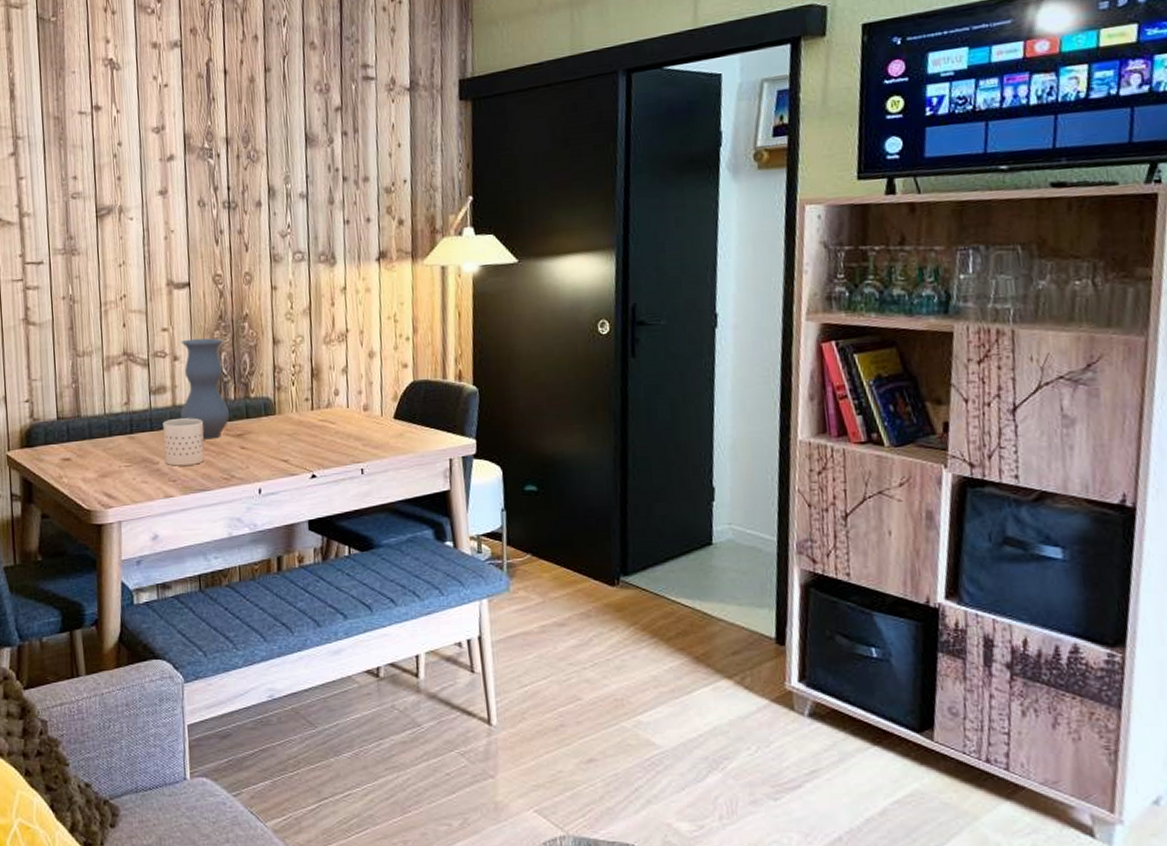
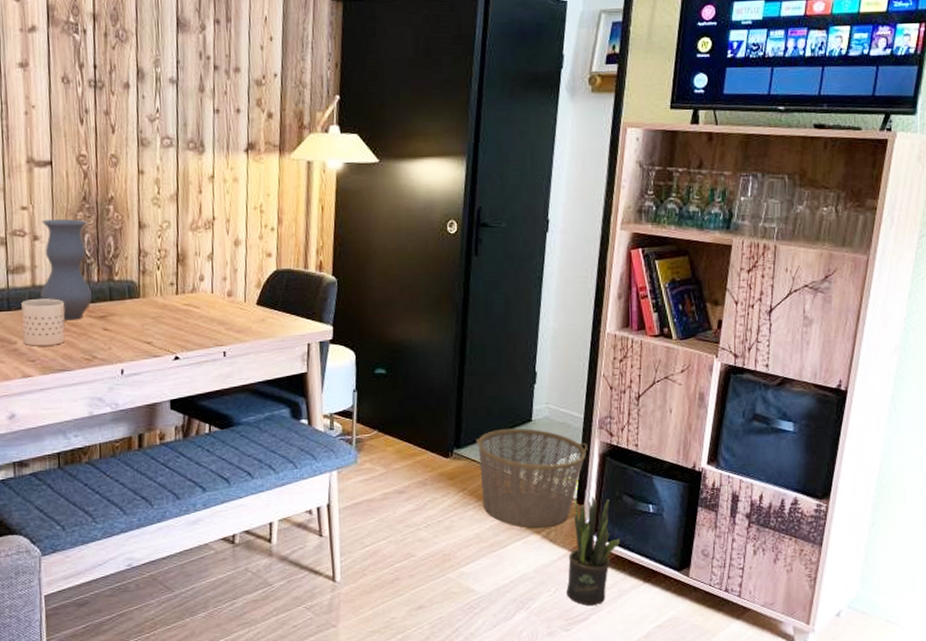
basket: none [646,552,785,671] -> present [476,428,587,528]
potted plant: none [770,635,837,771] -> present [566,496,621,606]

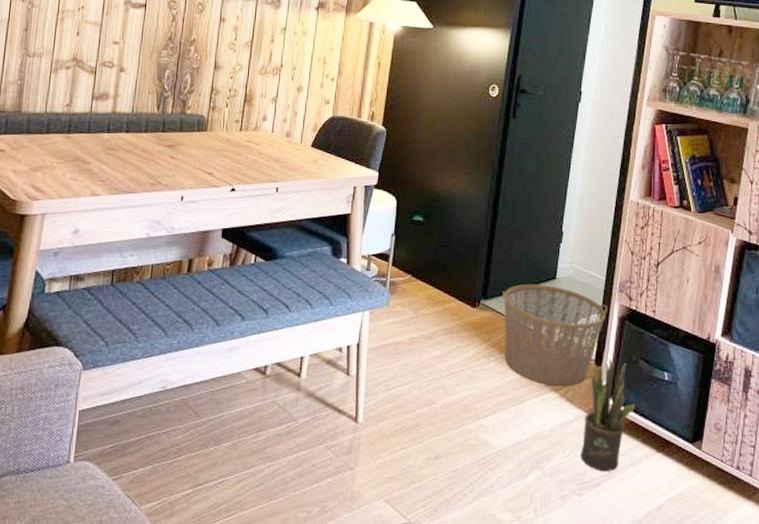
mug: present [21,298,66,346] -> none [96,124,139,168]
vase: present [40,218,93,321] -> none [118,54,170,147]

